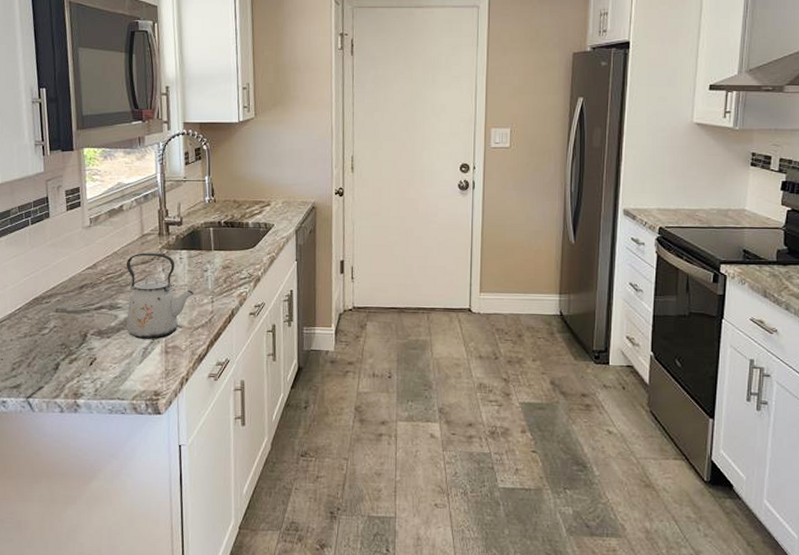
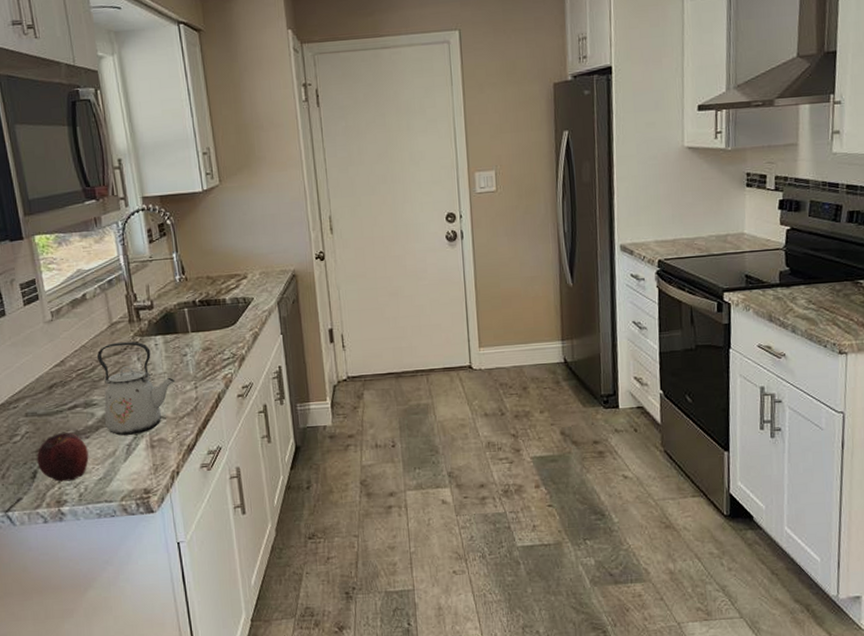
fruit: none [61,330,108,376] -> present [37,431,89,482]

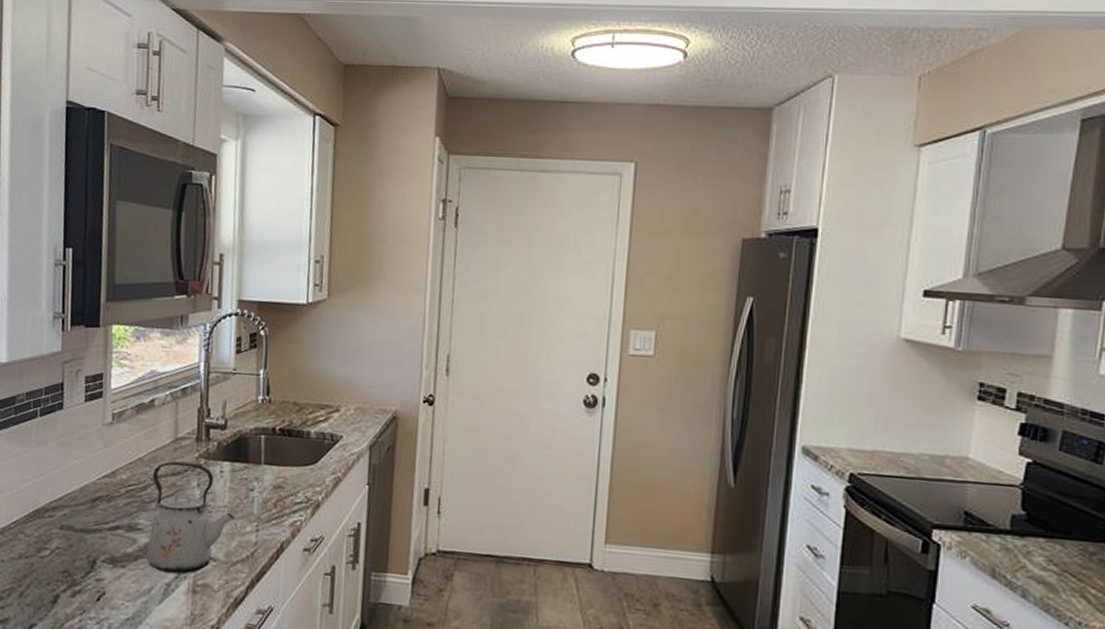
fruit: present [37,431,89,482] -> none [61,555,121,615]

